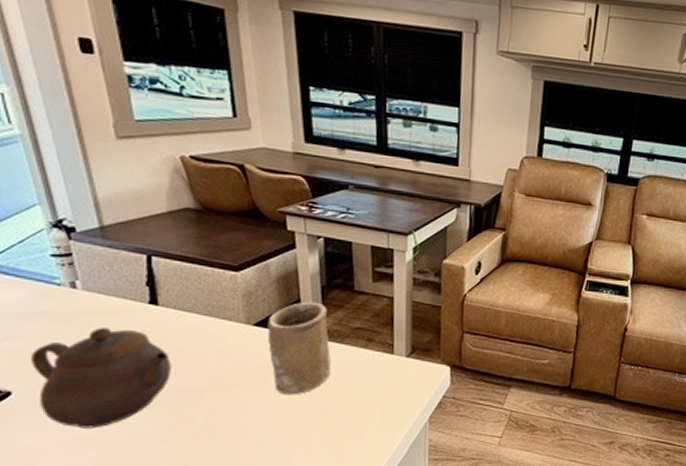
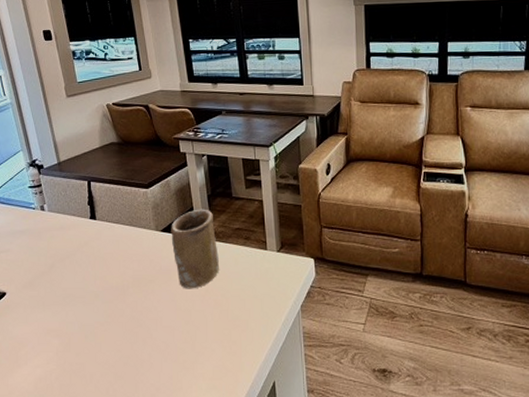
teapot: present [30,326,172,429] -> none [17,239,106,321]

